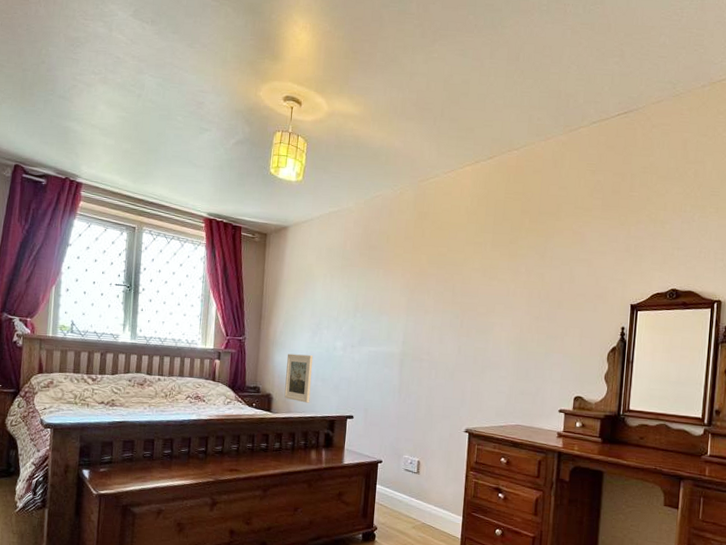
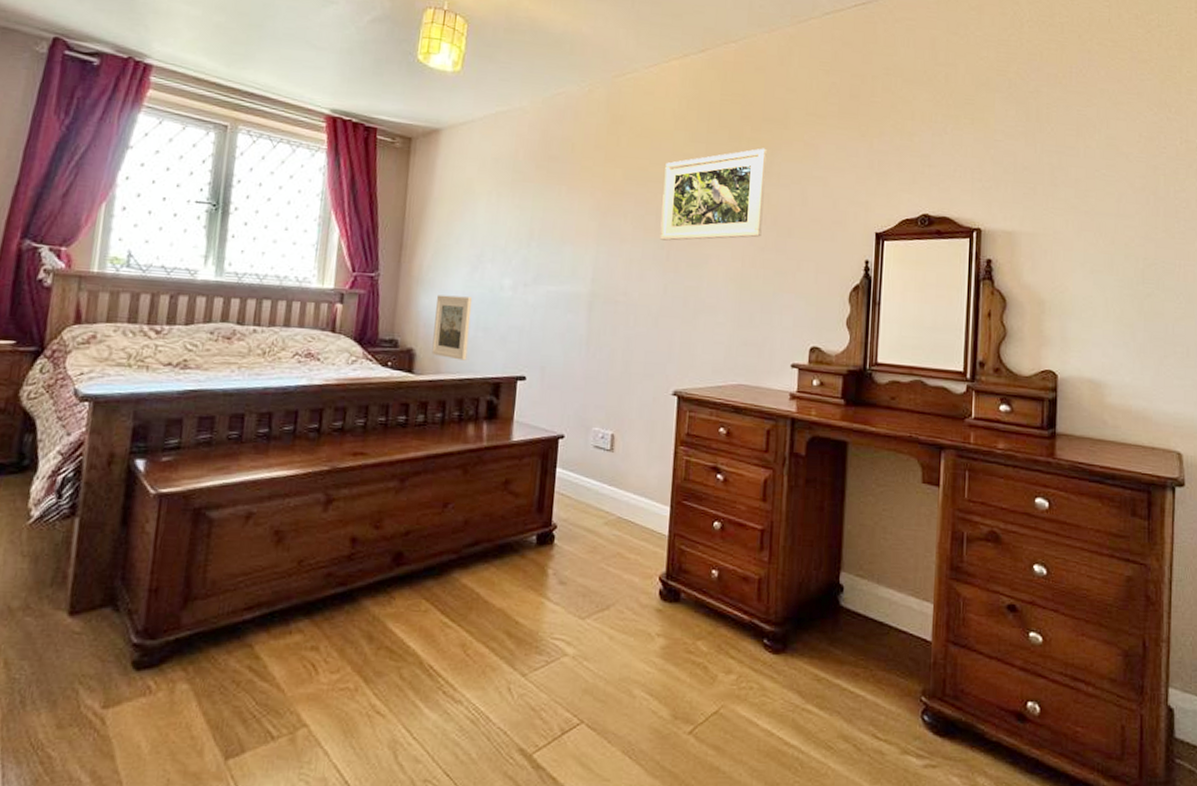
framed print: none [455,236,542,312] -> present [659,148,767,241]

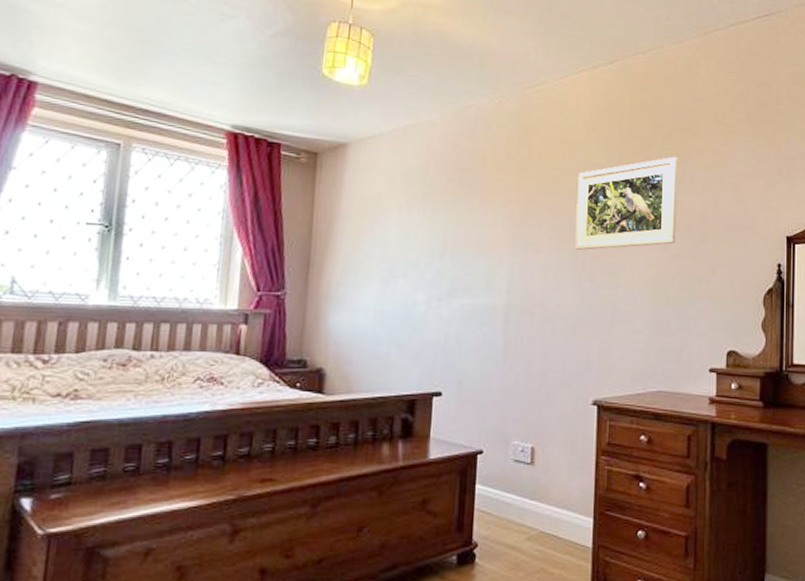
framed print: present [431,295,473,361] -> none [343,312,385,378]

